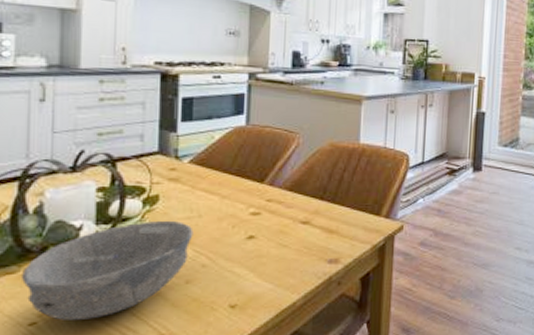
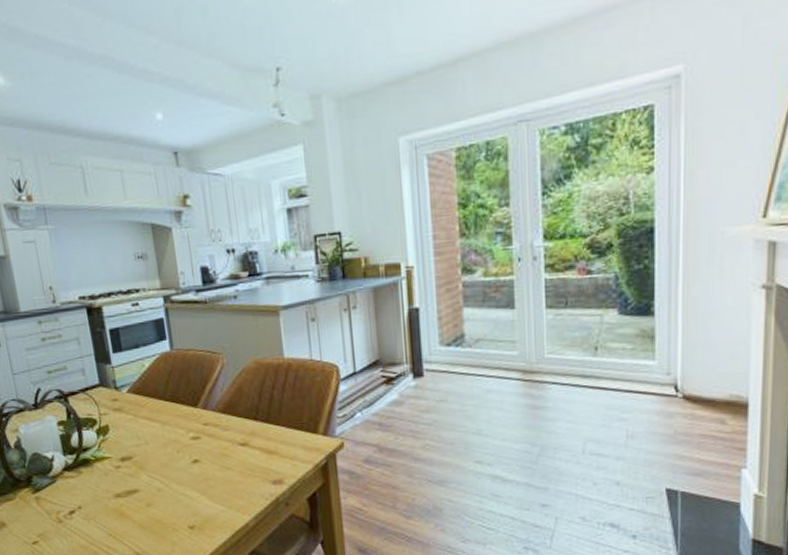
bowl: present [20,220,193,320] -> none [17,448,145,540]

